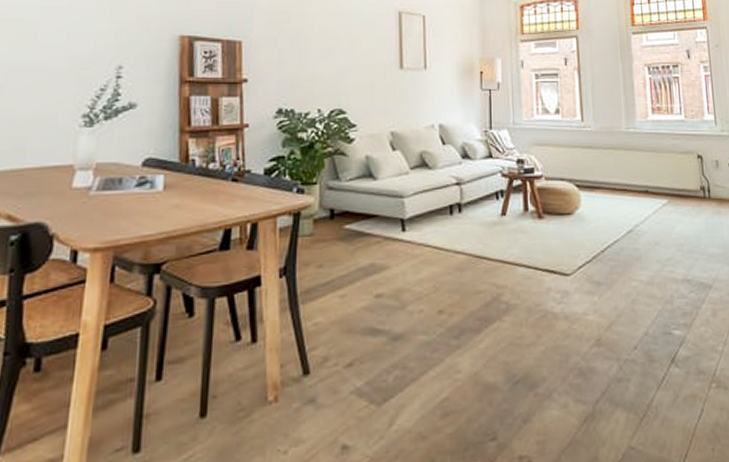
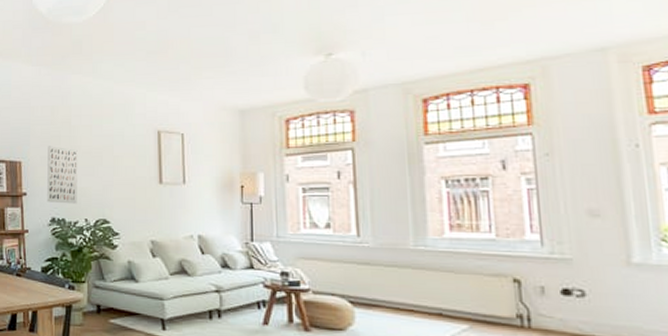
wall art: none [273,24,310,92] -> present [47,146,78,204]

